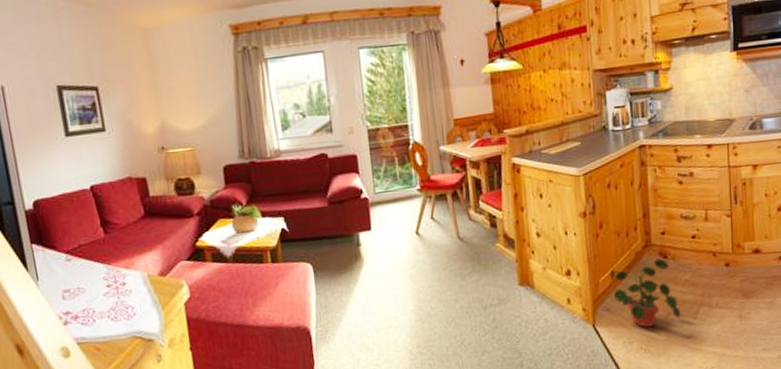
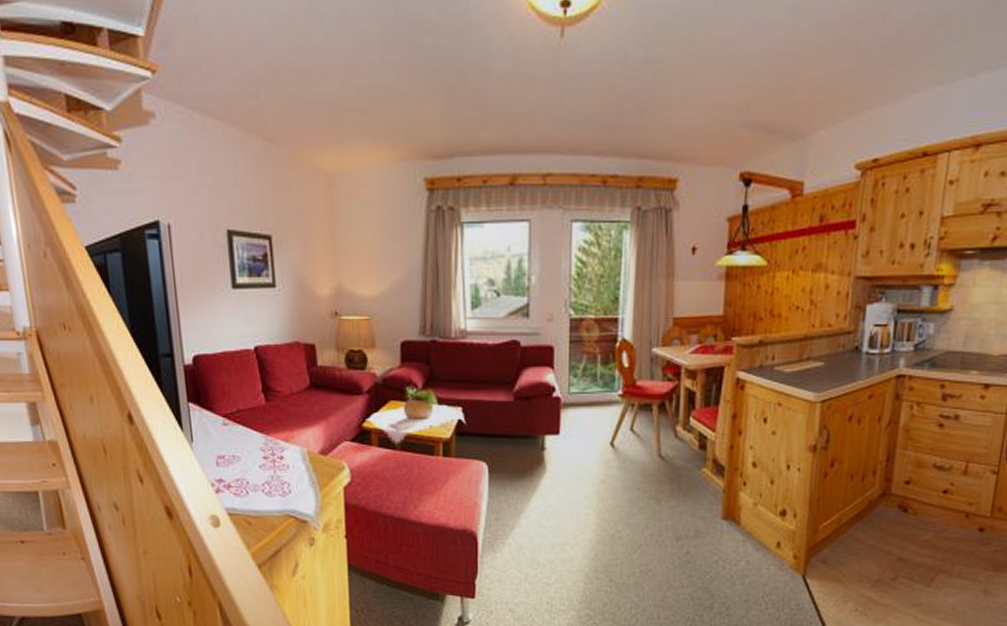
potted plant: present [609,258,681,327] -> none [832,511,912,587]

